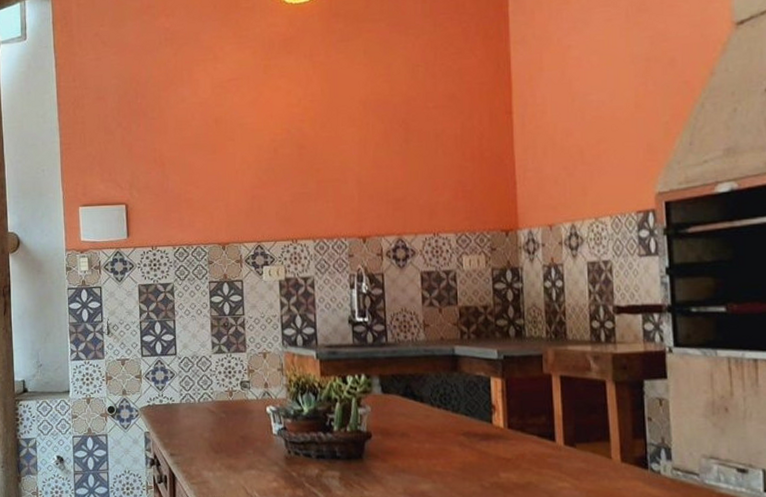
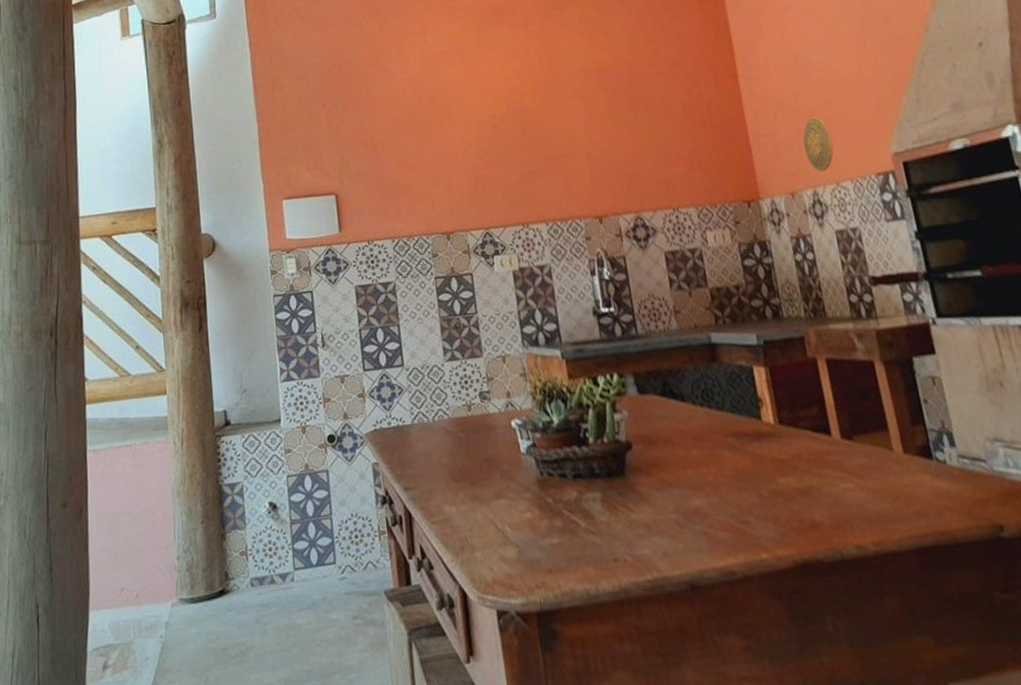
decorative plate: none [568,154,598,207] -> present [803,116,834,172]

